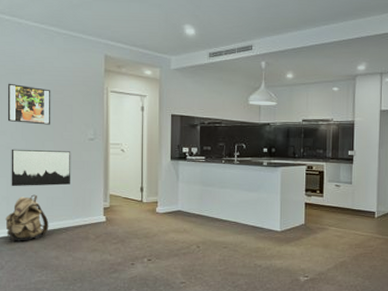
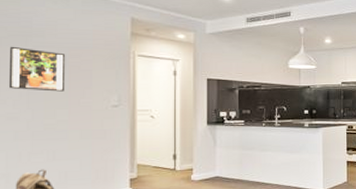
wall art: present [11,149,71,187] -> none [12,119,90,162]

